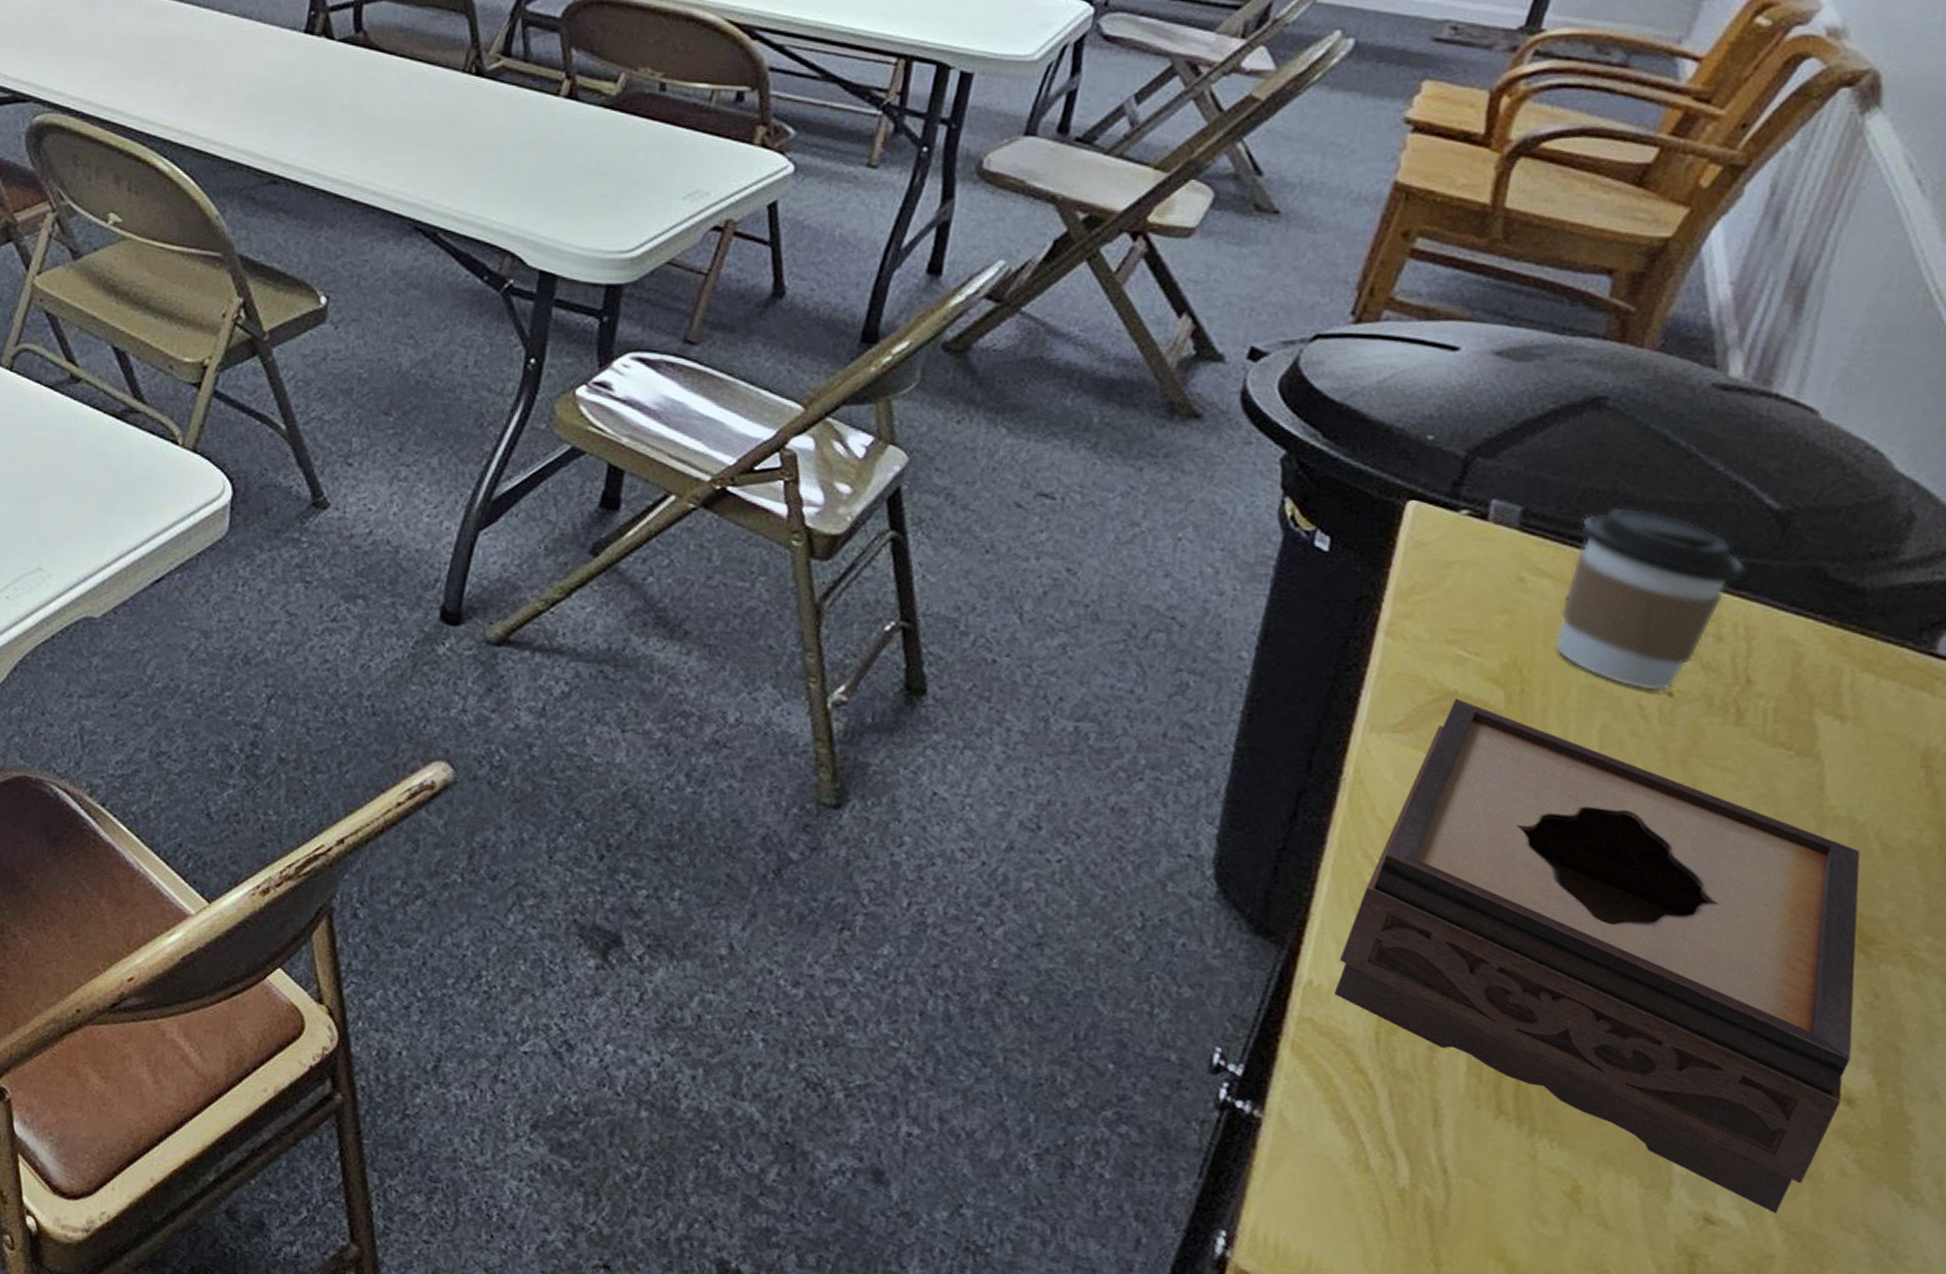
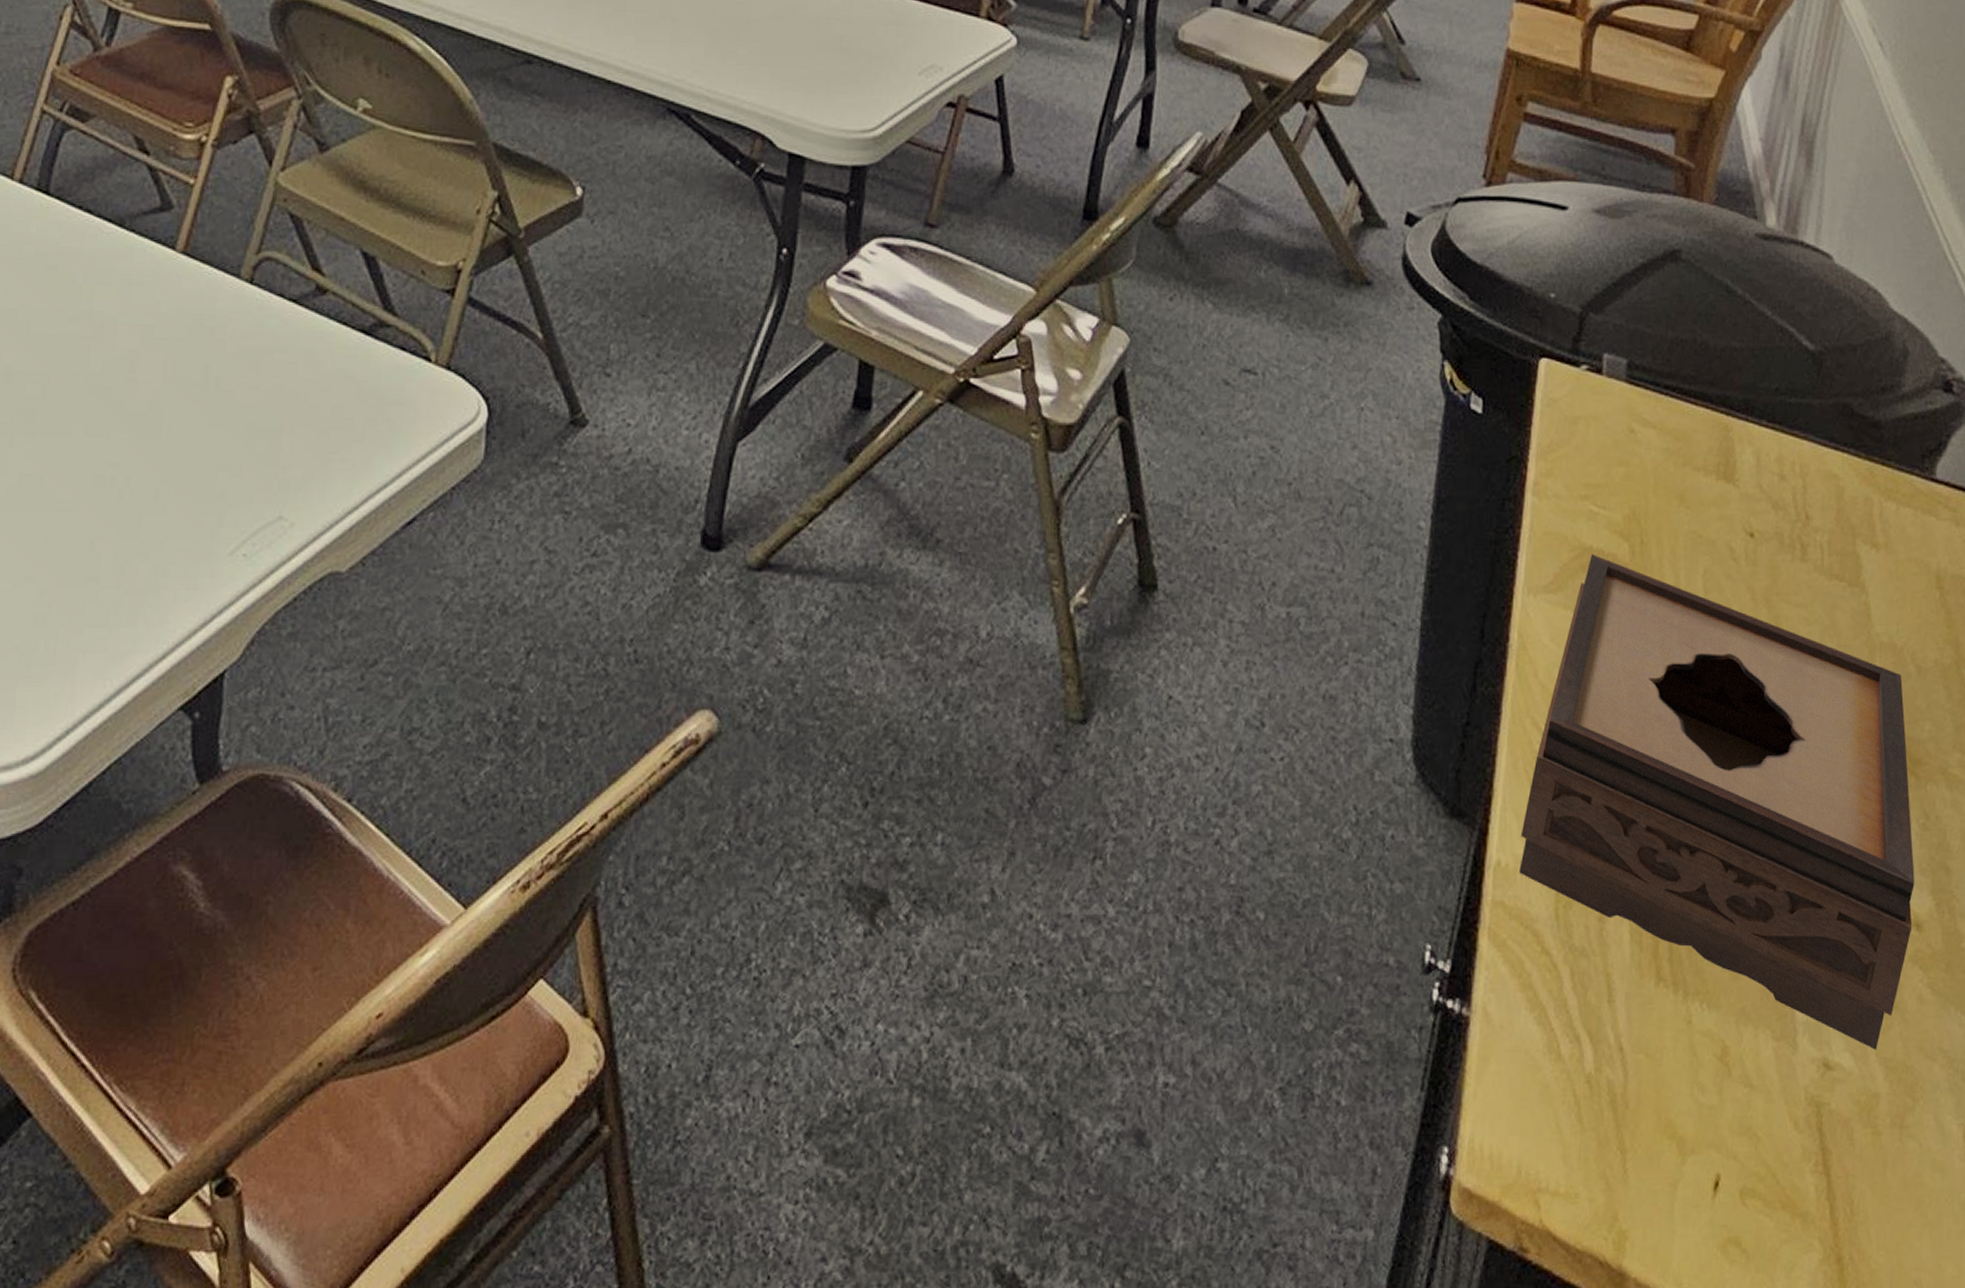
coffee cup: present [1554,506,1748,691] -> none [1662,354,1797,533]

